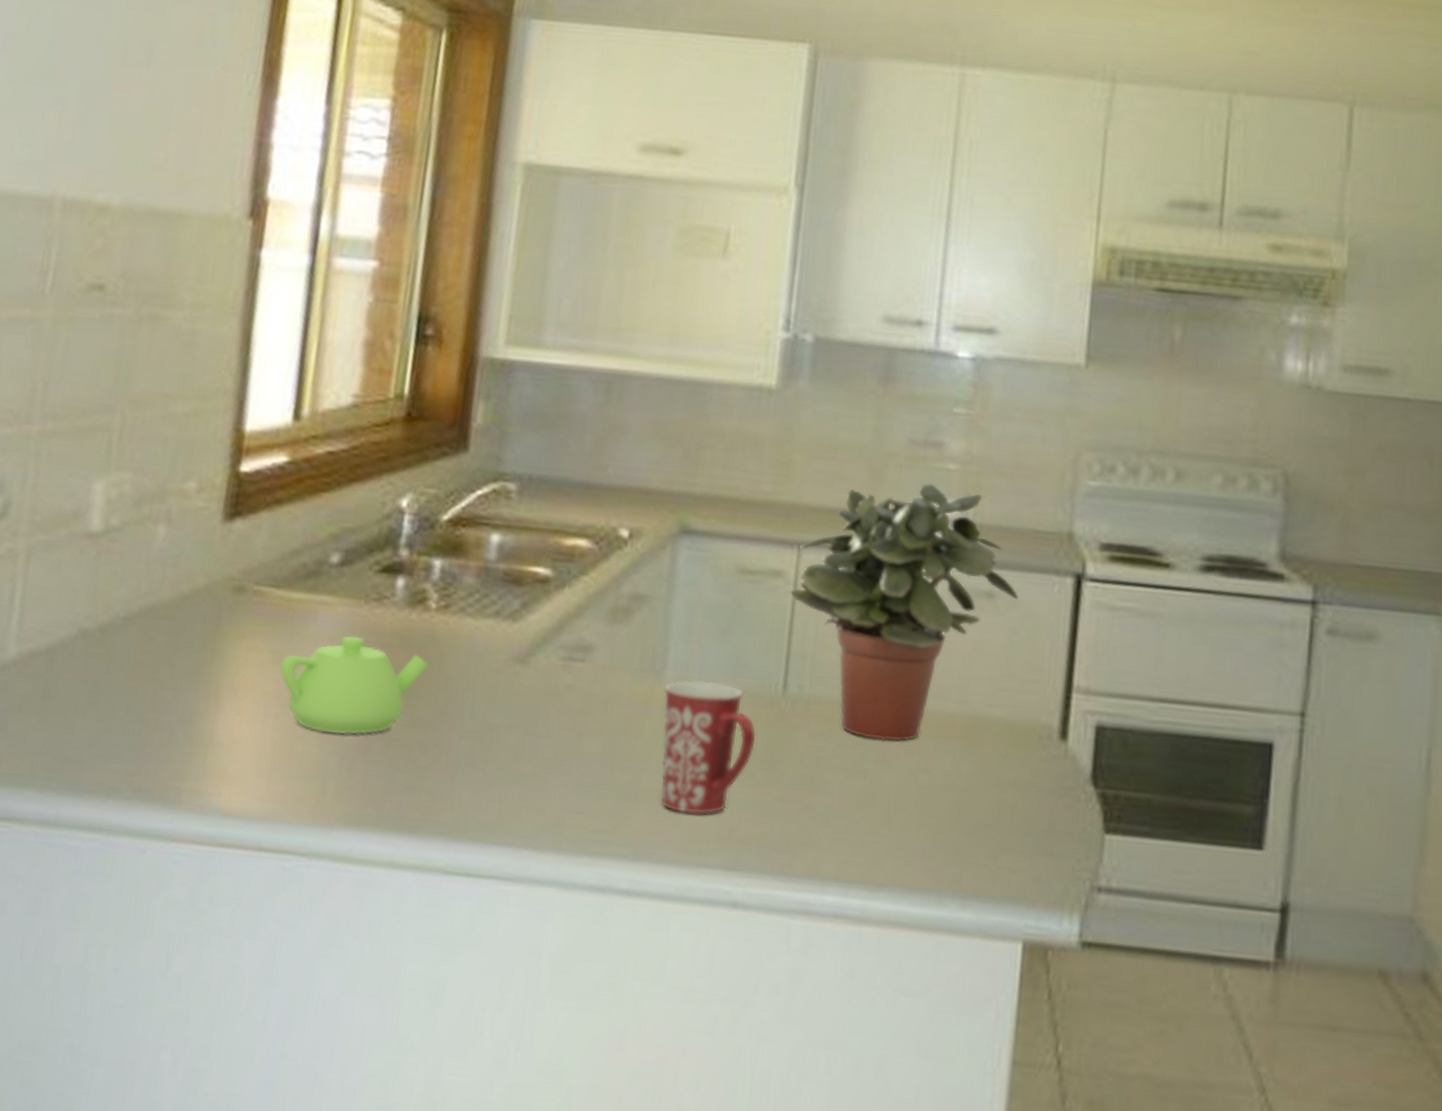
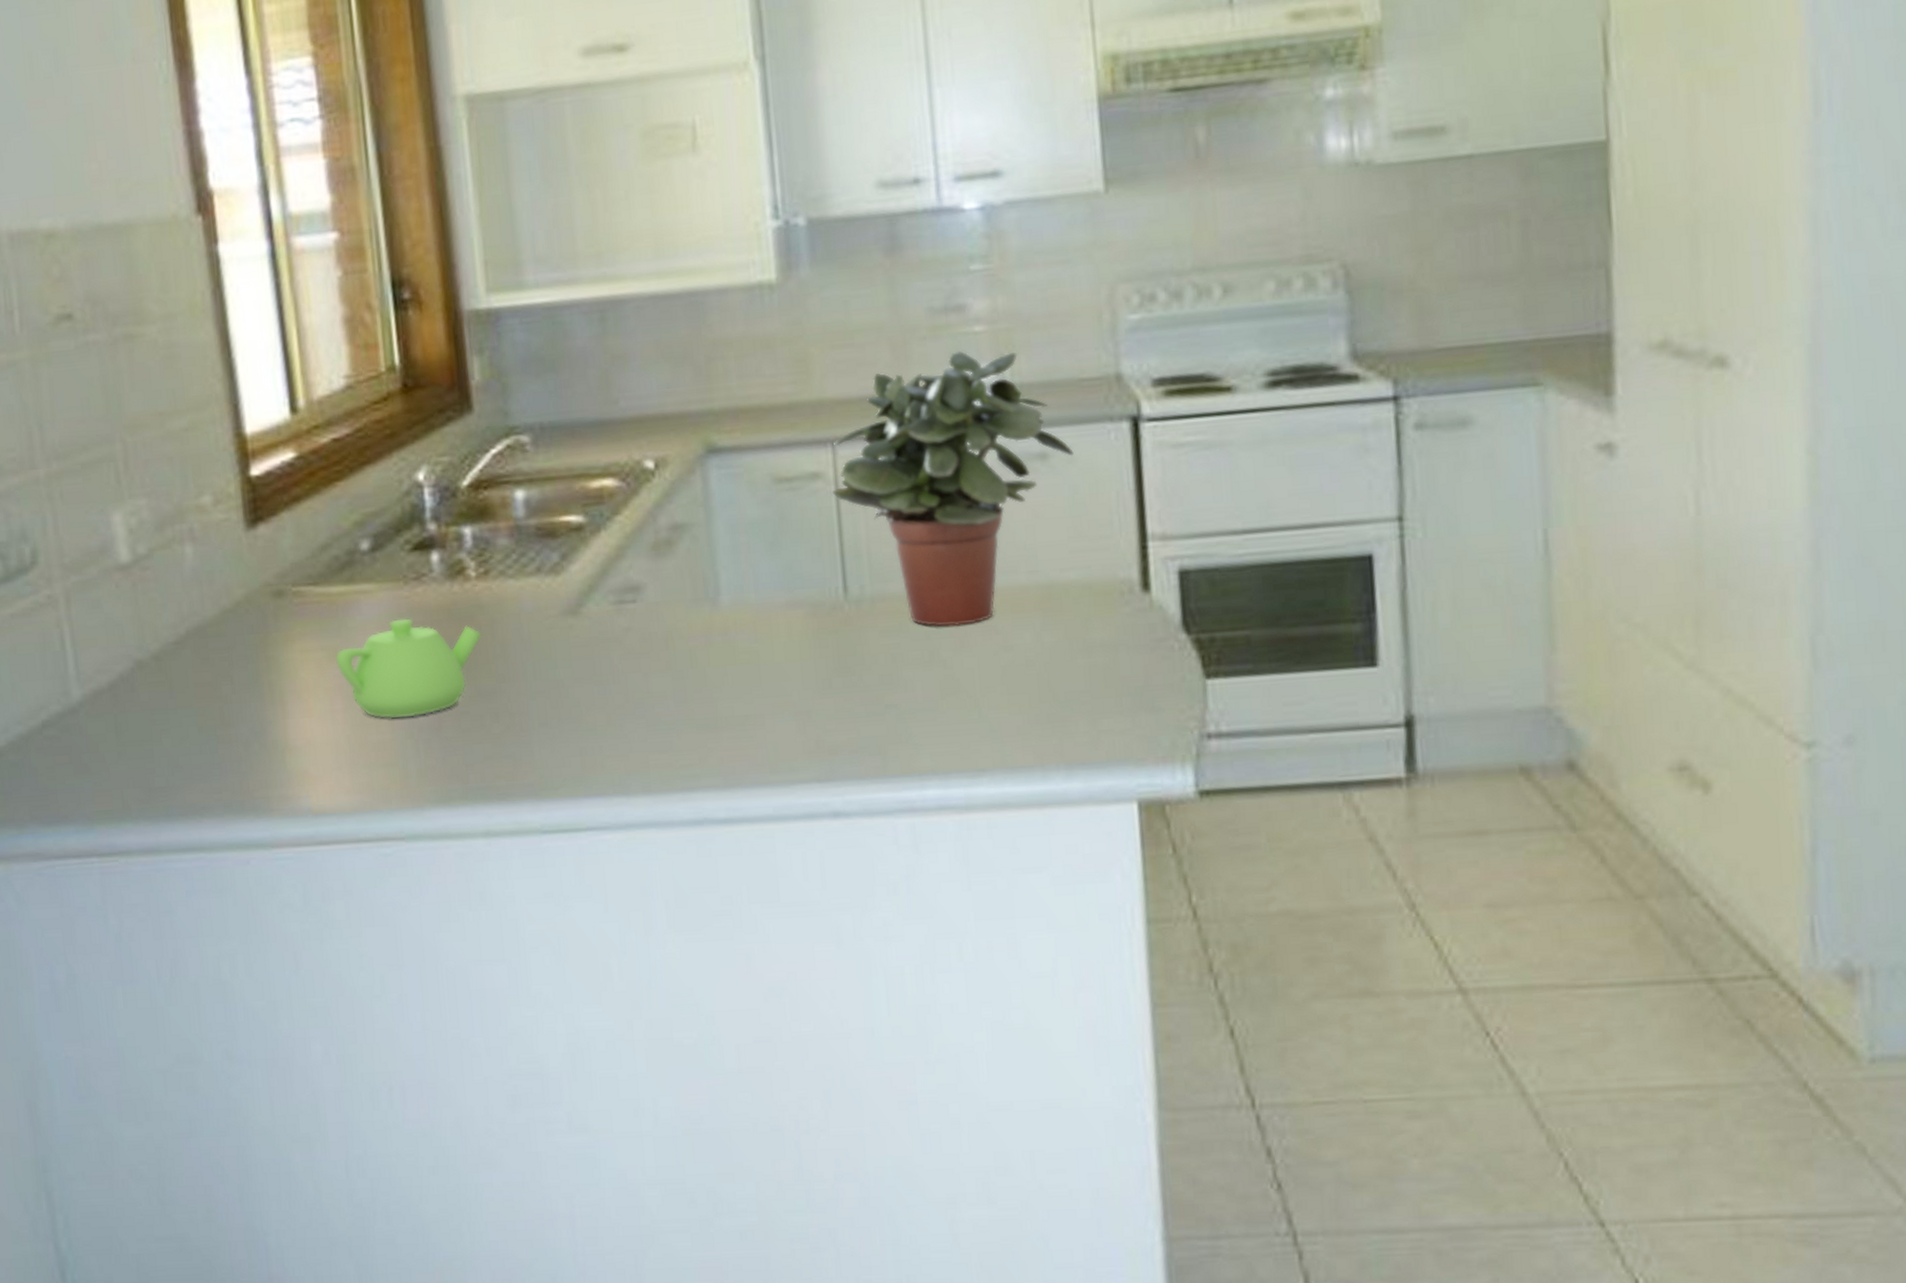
mug: present [660,680,756,816] -> none [722,597,827,735]

